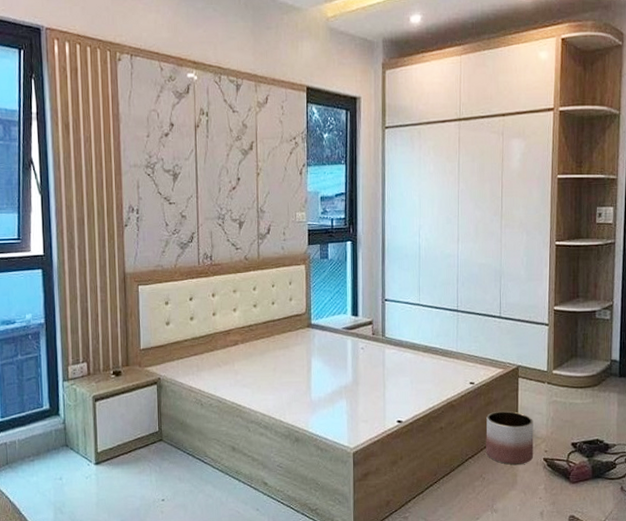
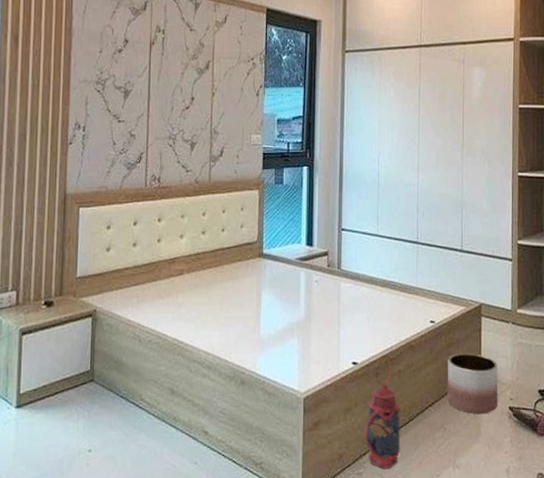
lantern: none [410,414,443,513] -> present [365,355,401,469]

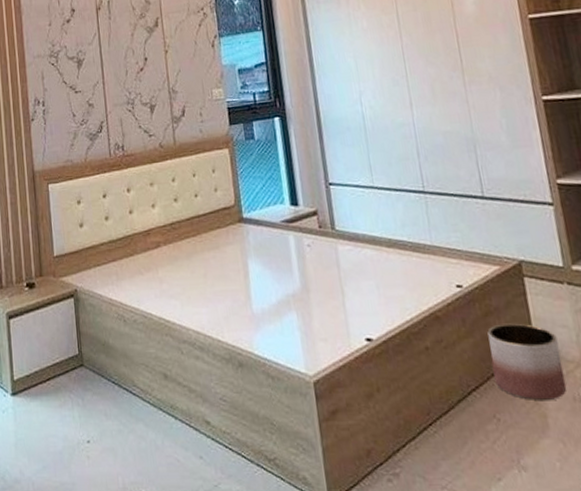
lantern: present [365,355,401,469] -> none [394,329,444,469]

